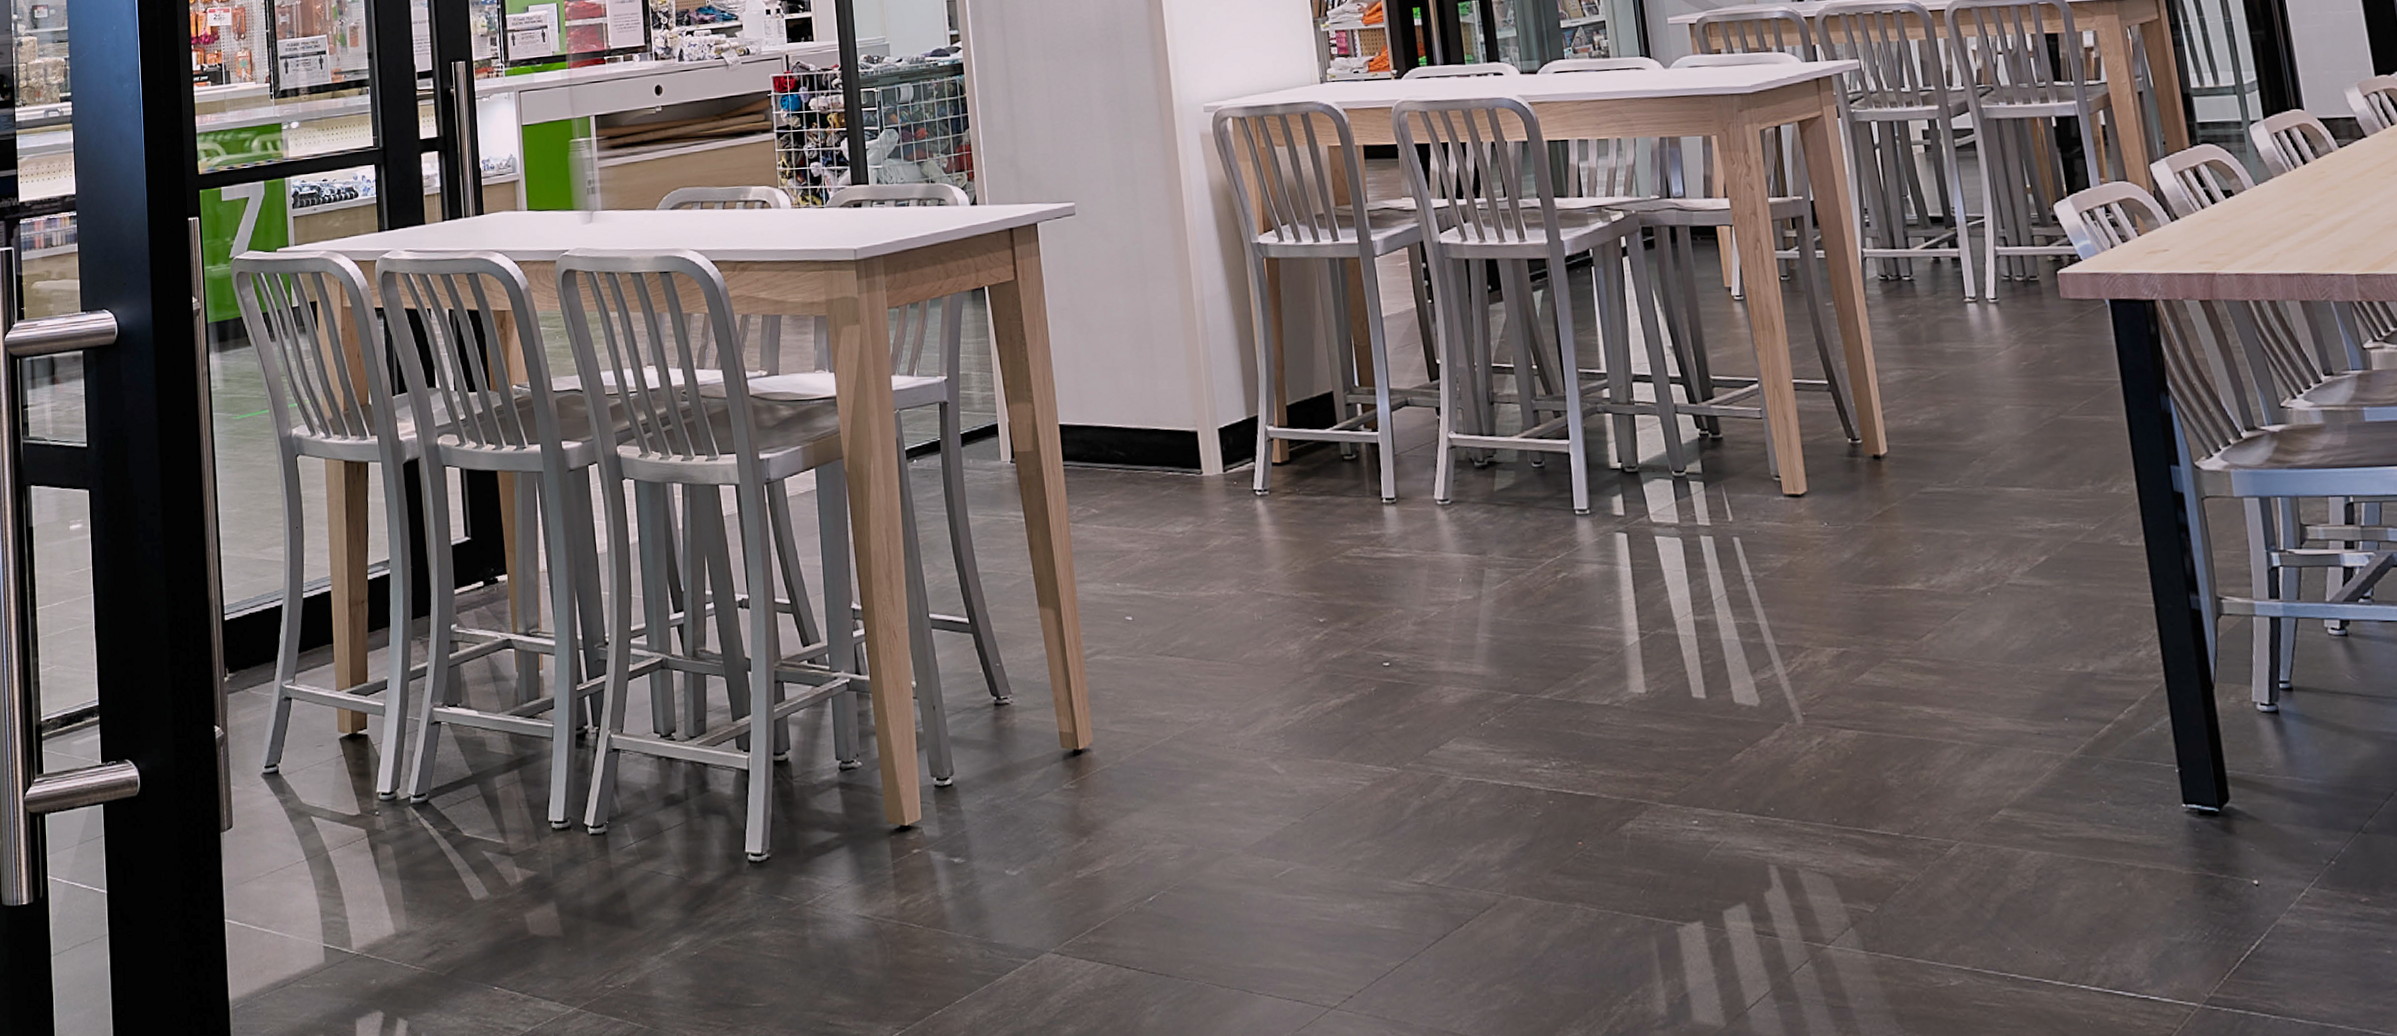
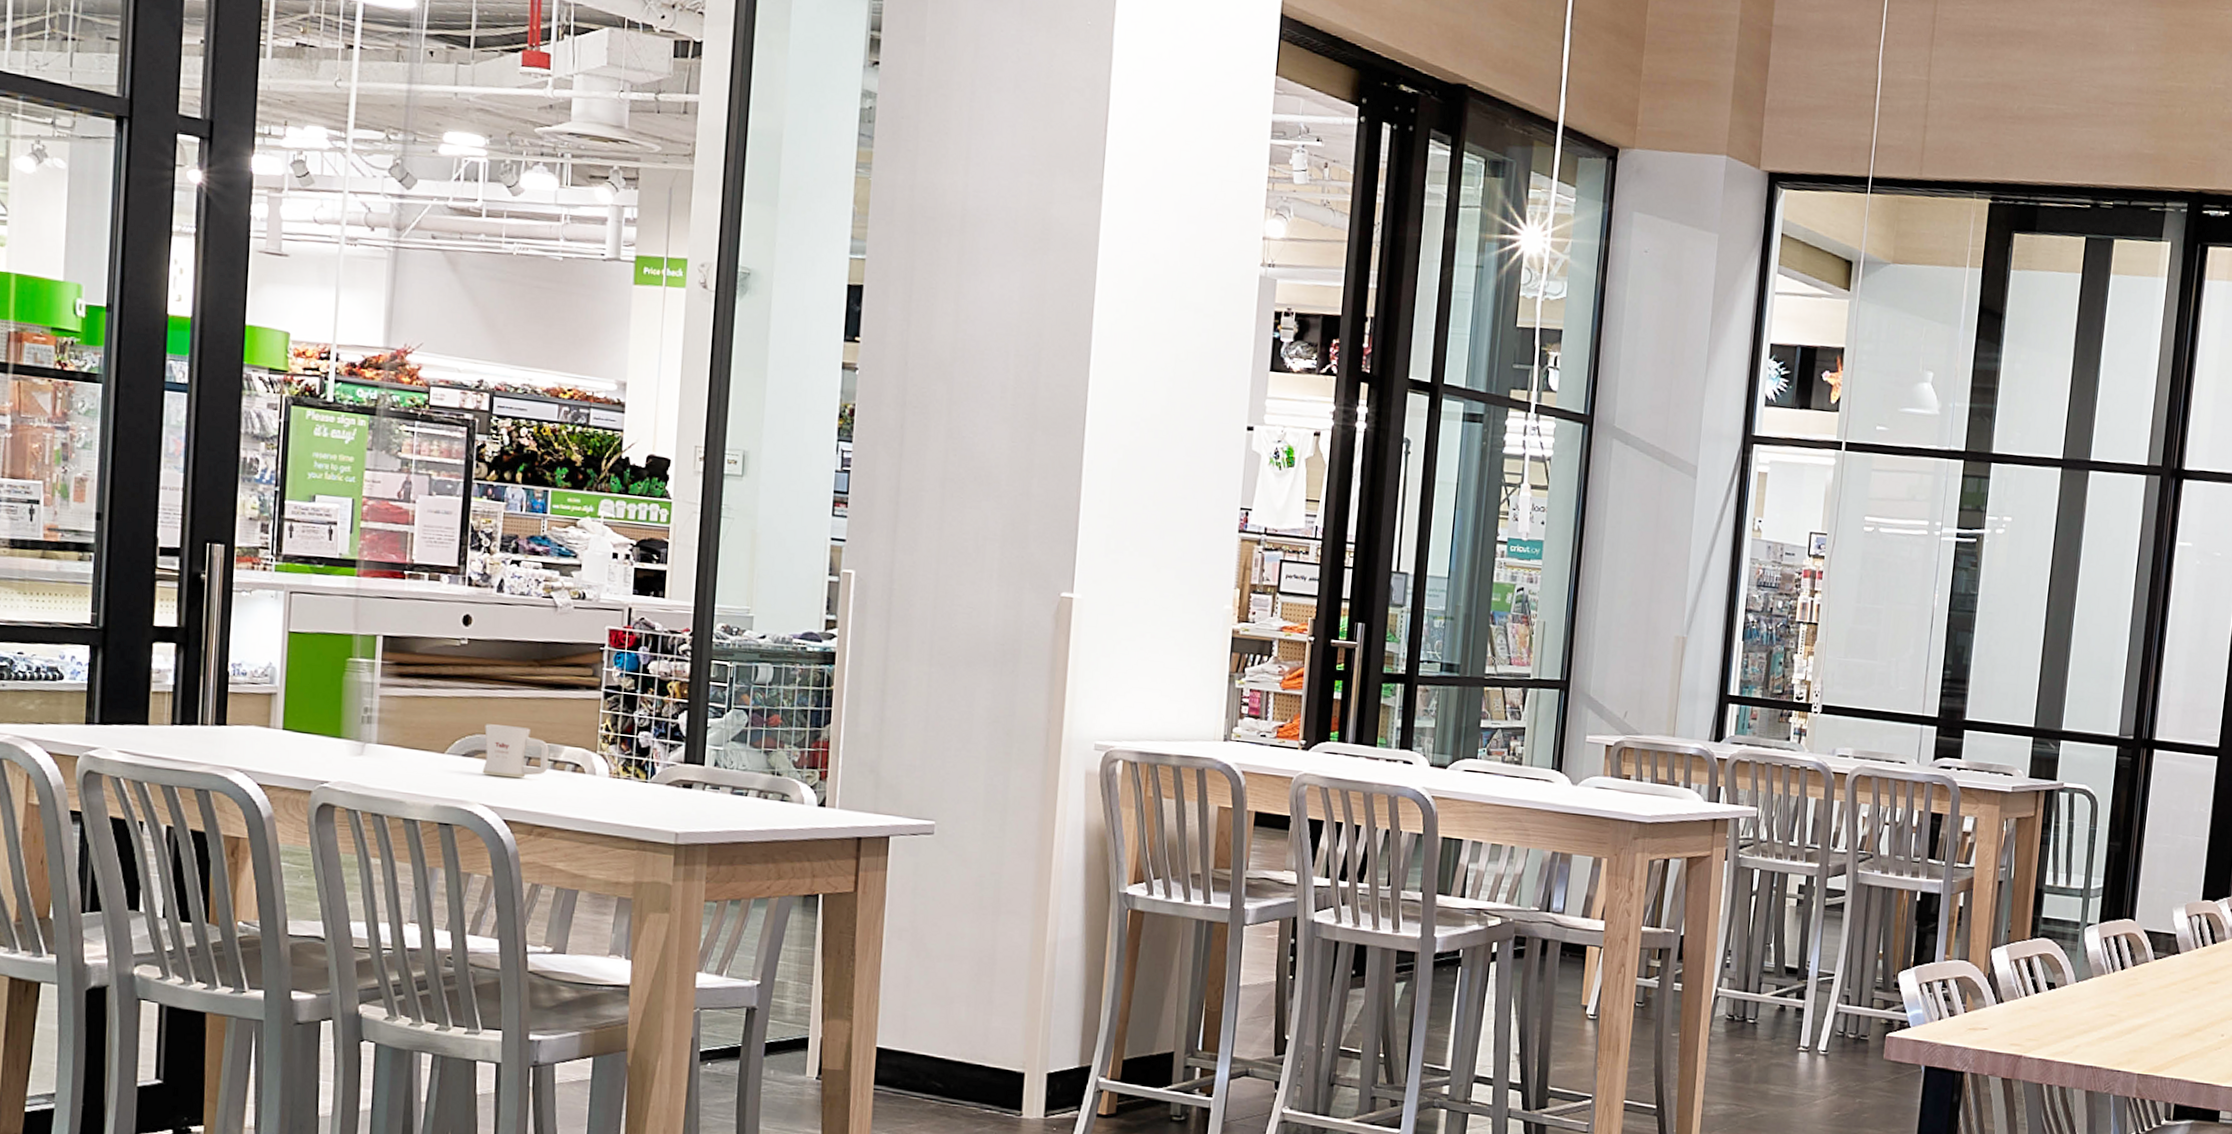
mug: none [685,175,740,223] -> present [482,724,549,779]

